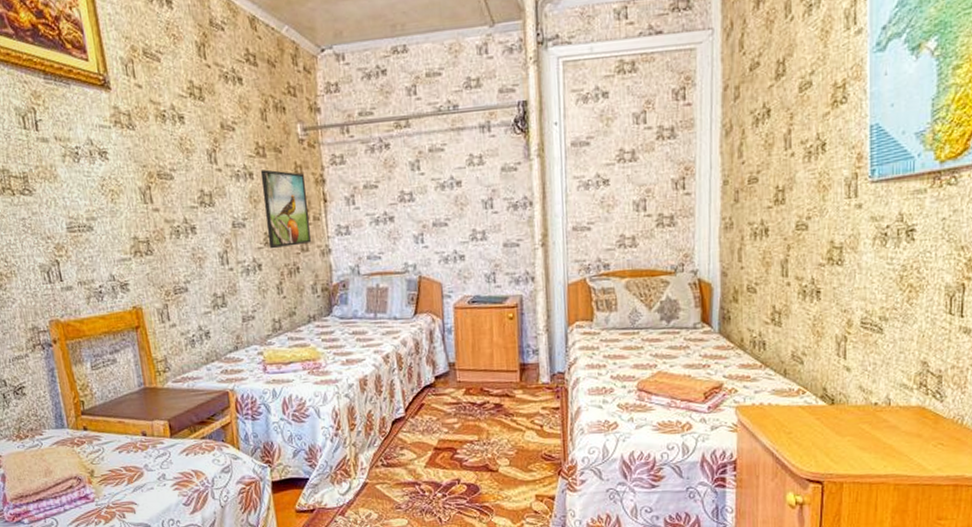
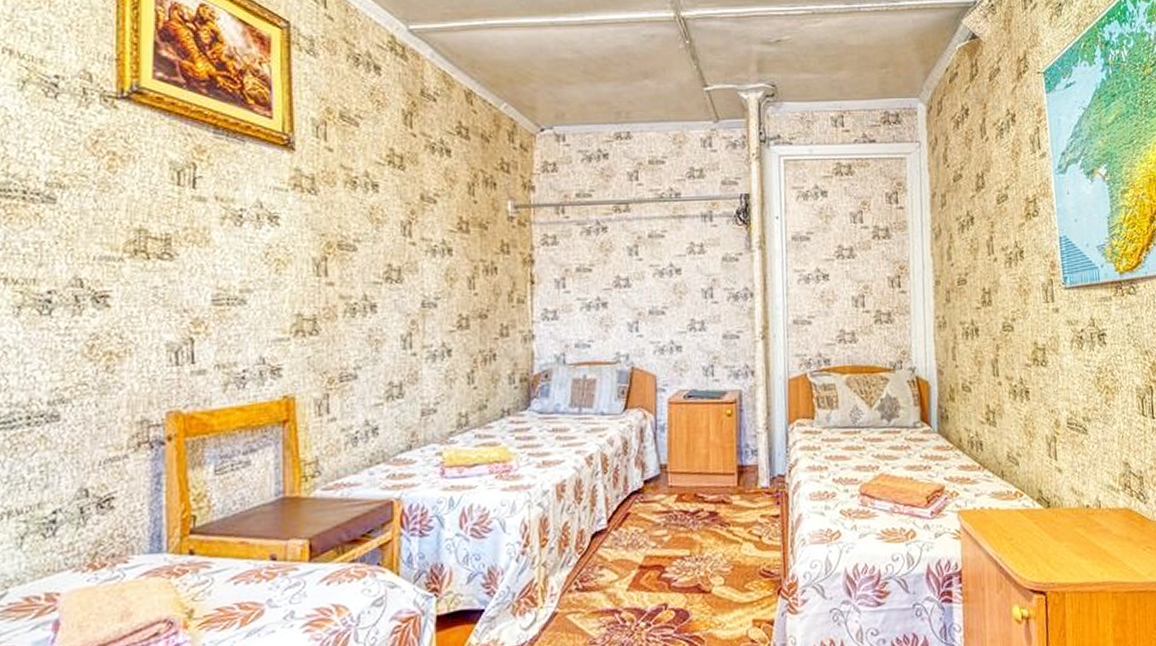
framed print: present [260,169,311,249] -> none [461,246,513,333]

